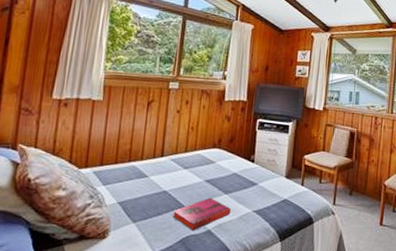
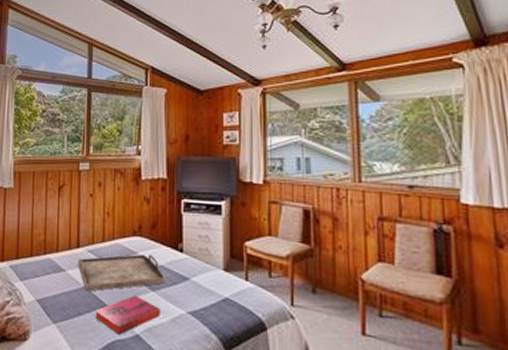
serving tray: none [160,163,237,195] -> present [78,254,165,292]

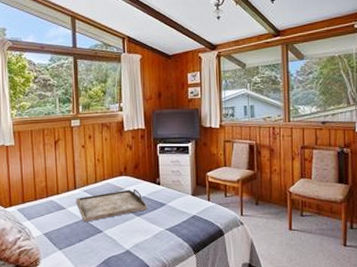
hardback book: present [95,295,160,335] -> none [93,221,145,252]

